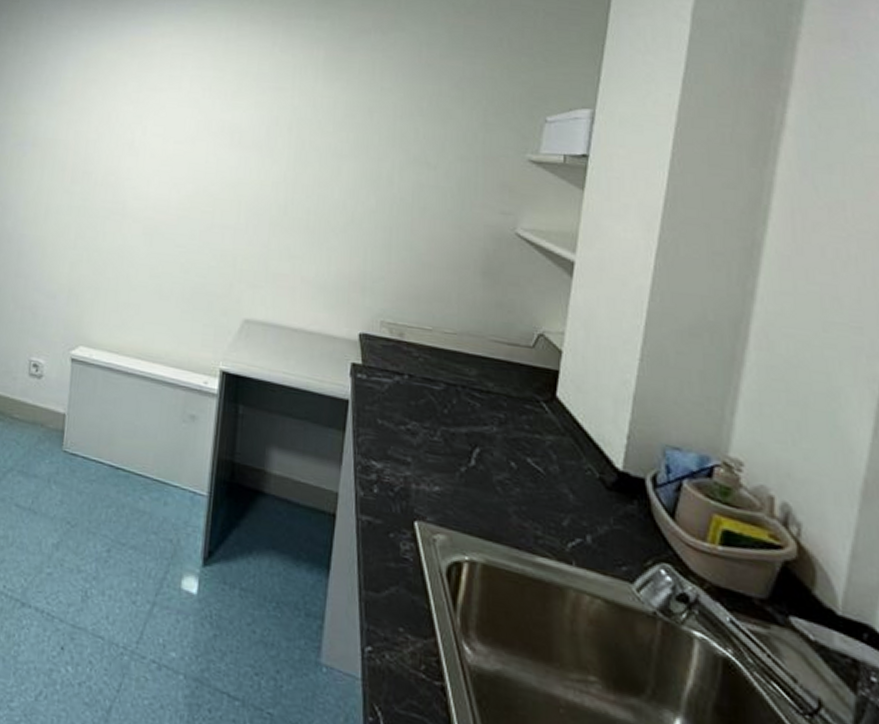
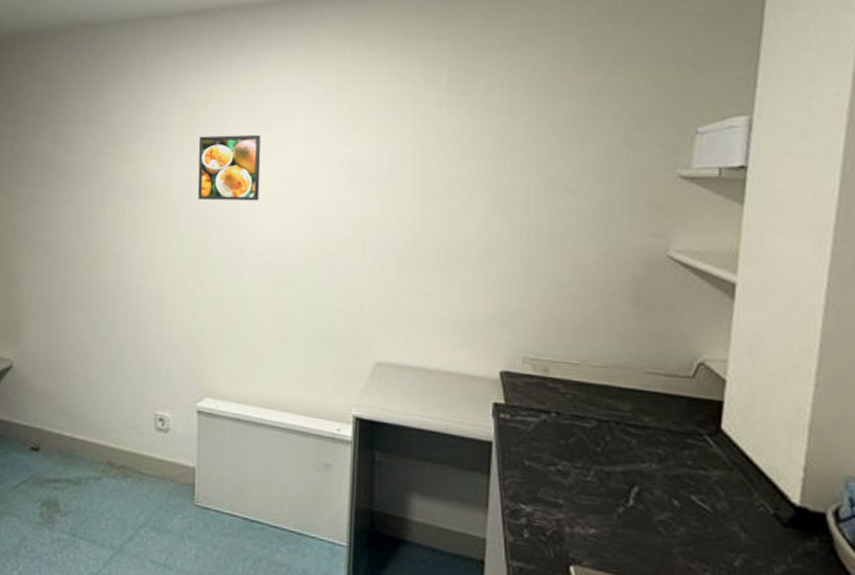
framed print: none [84,93,148,159] -> present [197,134,261,201]

